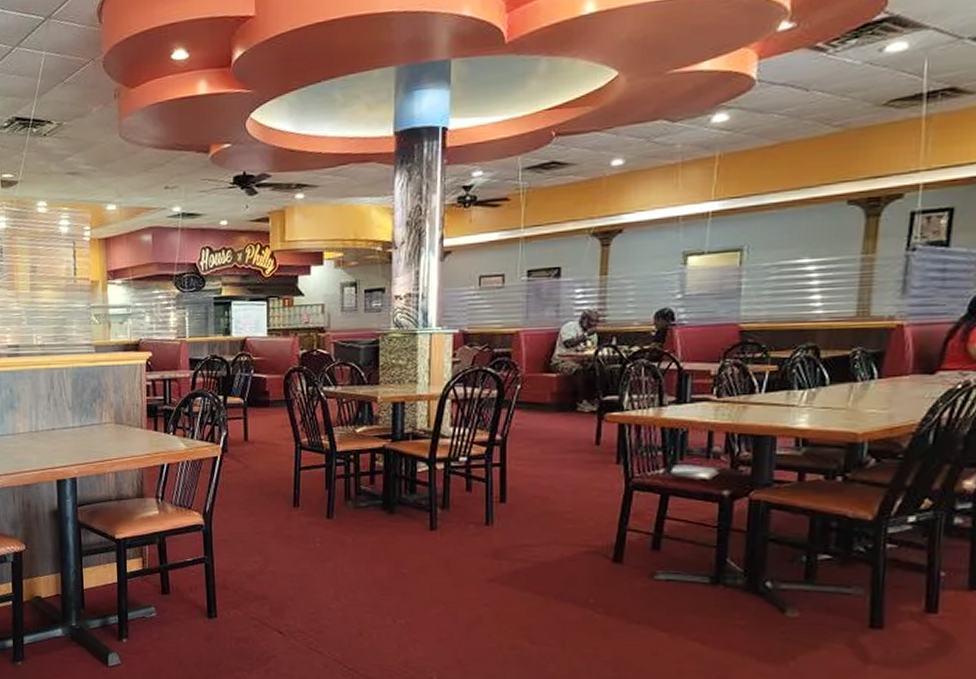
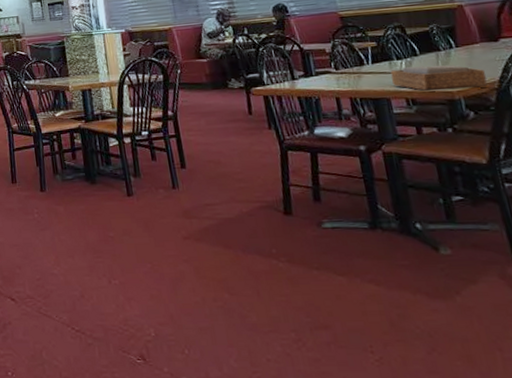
napkin holder: none [783,399,905,431] -> present [390,65,488,91]

